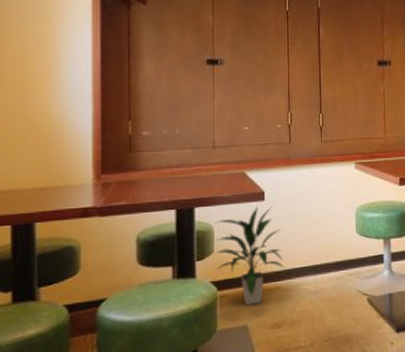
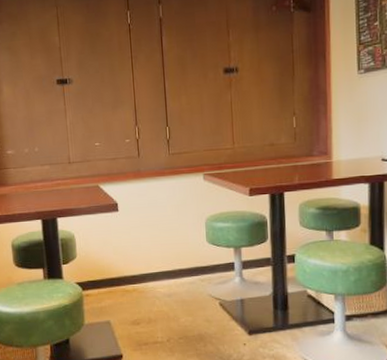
indoor plant: present [213,205,285,305] -> none [76,215,141,304]

